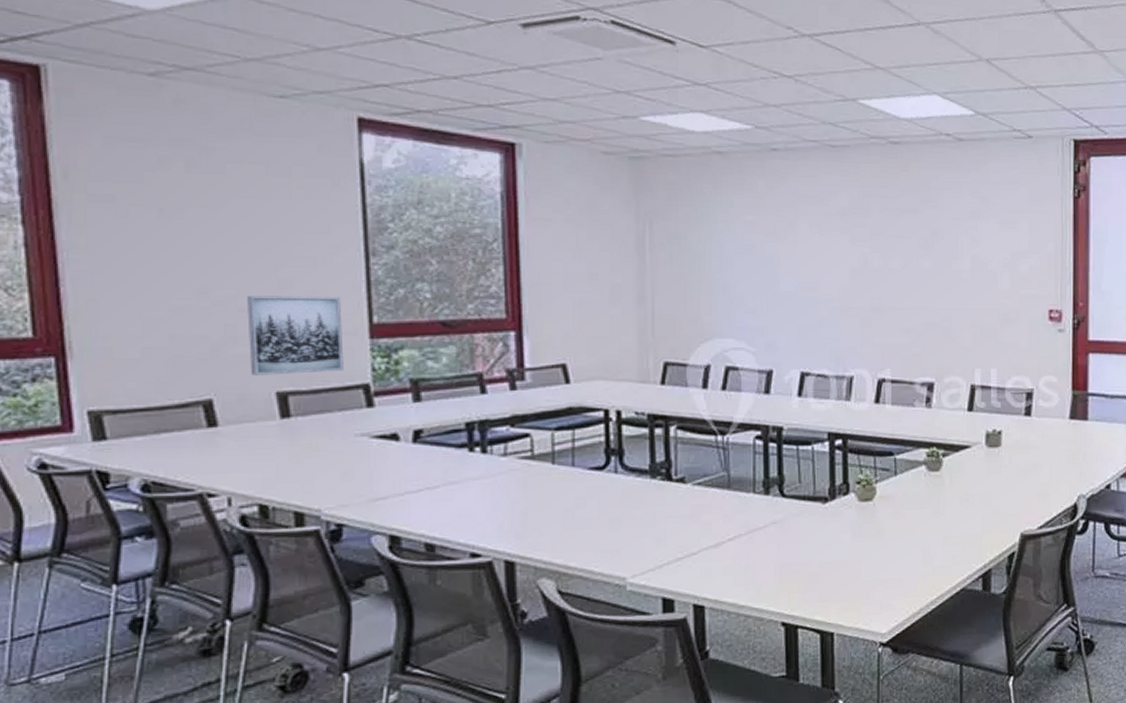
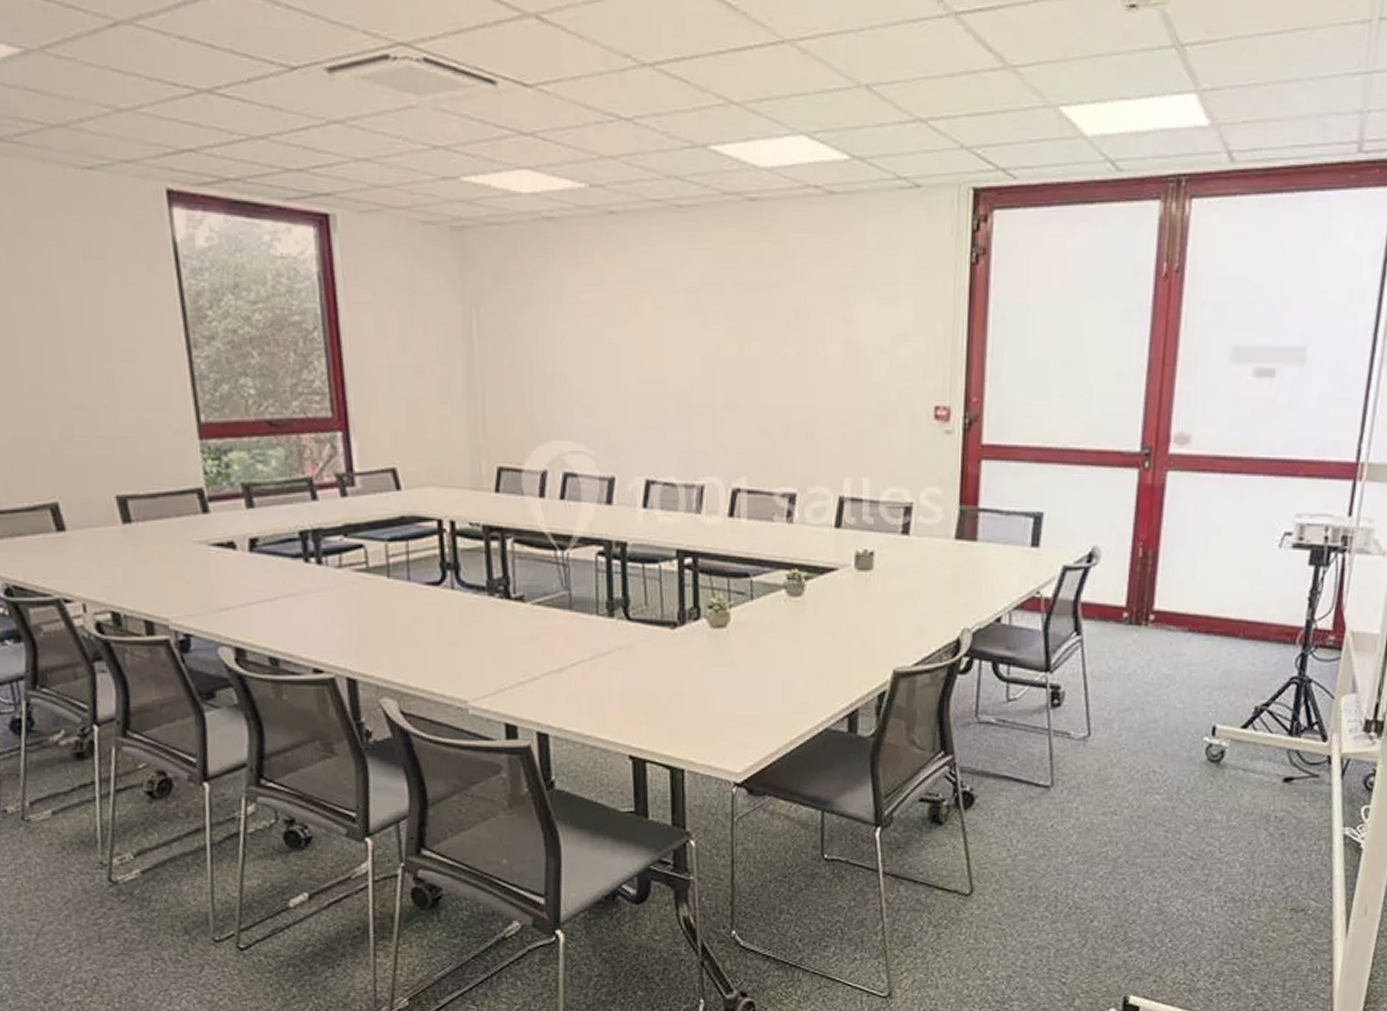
wall art: present [247,295,344,375] -> none [79,392,177,478]

